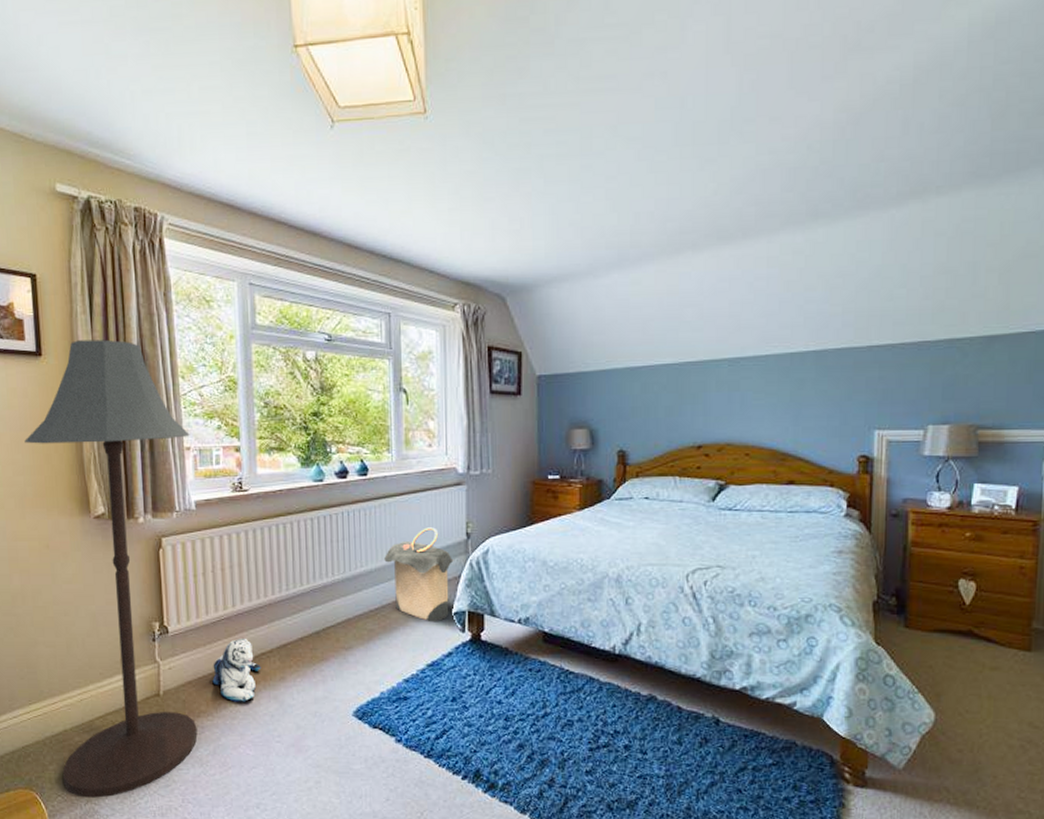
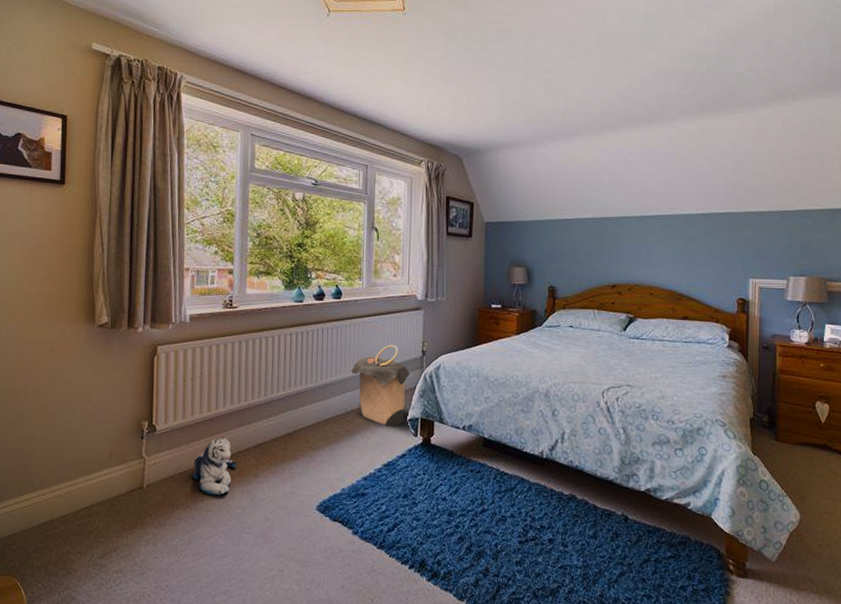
floor lamp: present [25,339,198,798] -> none [41,173,190,585]

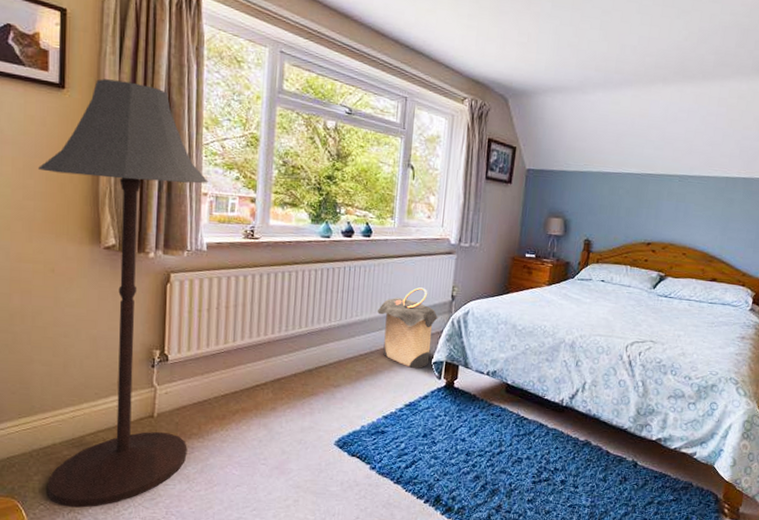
floor lamp: none [41,173,190,585] -> present [38,78,209,508]
plush toy: present [192,437,237,496] -> none [206,370,255,427]

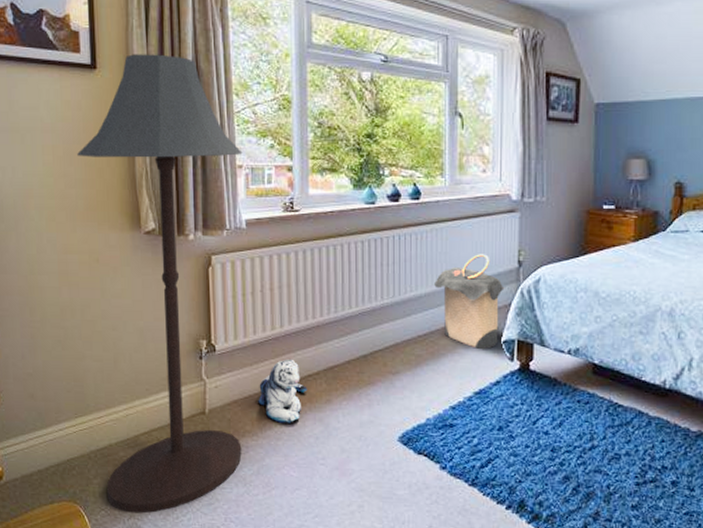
plush toy: none [206,370,255,427] -> present [258,359,307,423]

